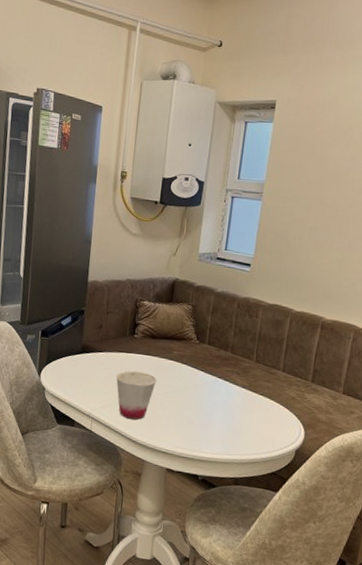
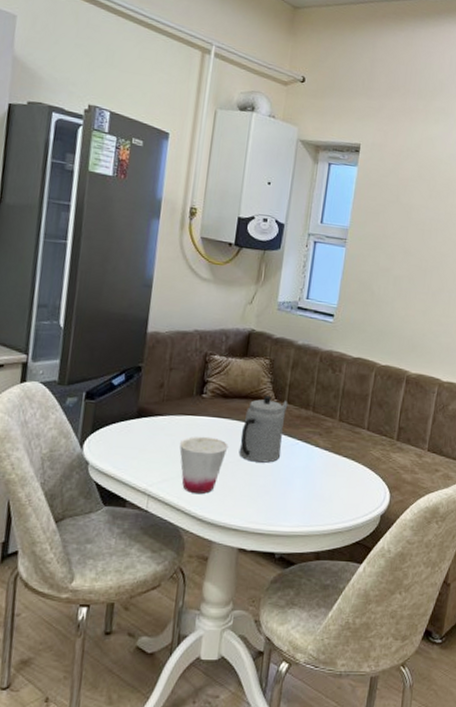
teapot: none [166,337,209,397] -> present [238,396,288,463]

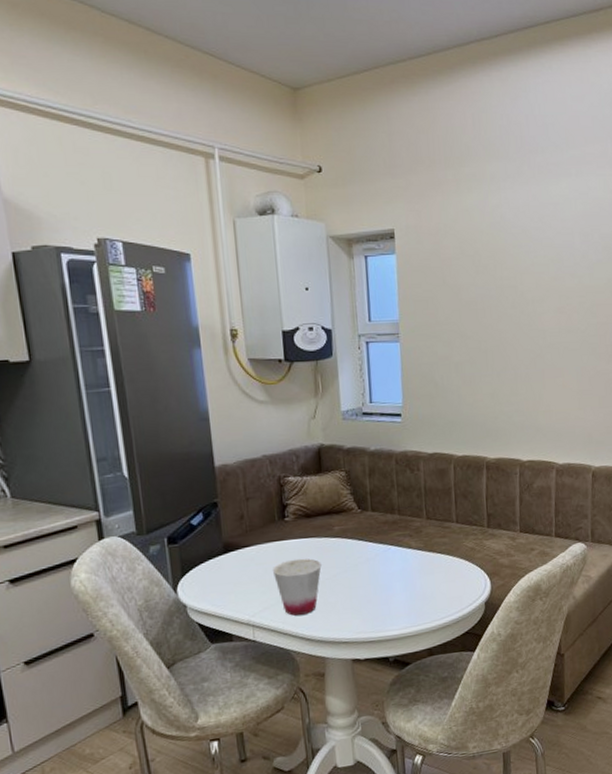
teapot: present [238,396,288,463] -> none [331,507,376,575]

